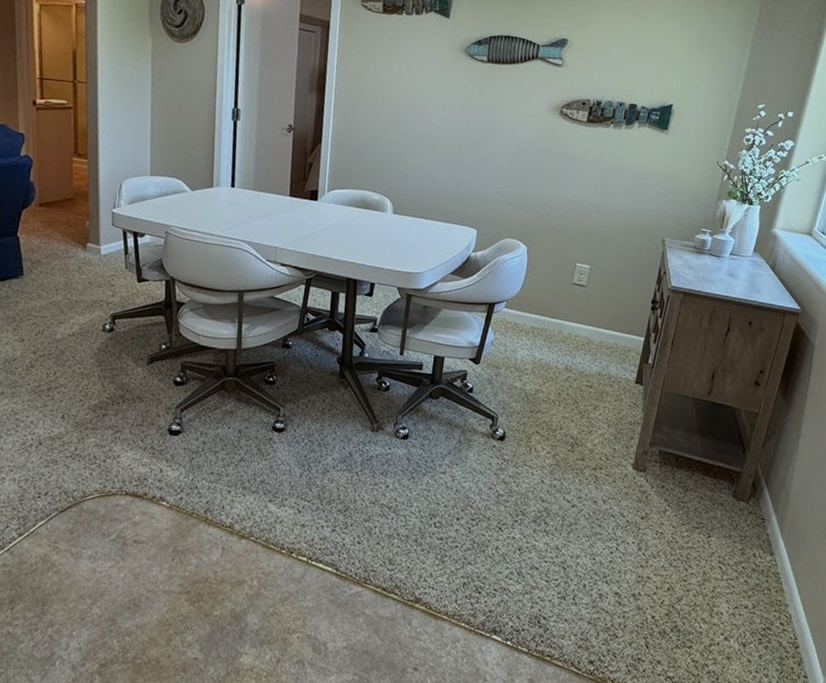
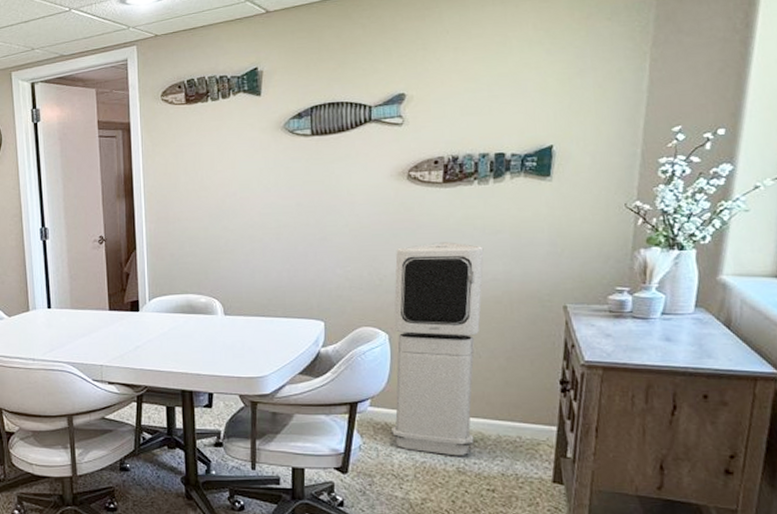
air purifier: none [518,172,610,357] -> present [390,242,484,456]

